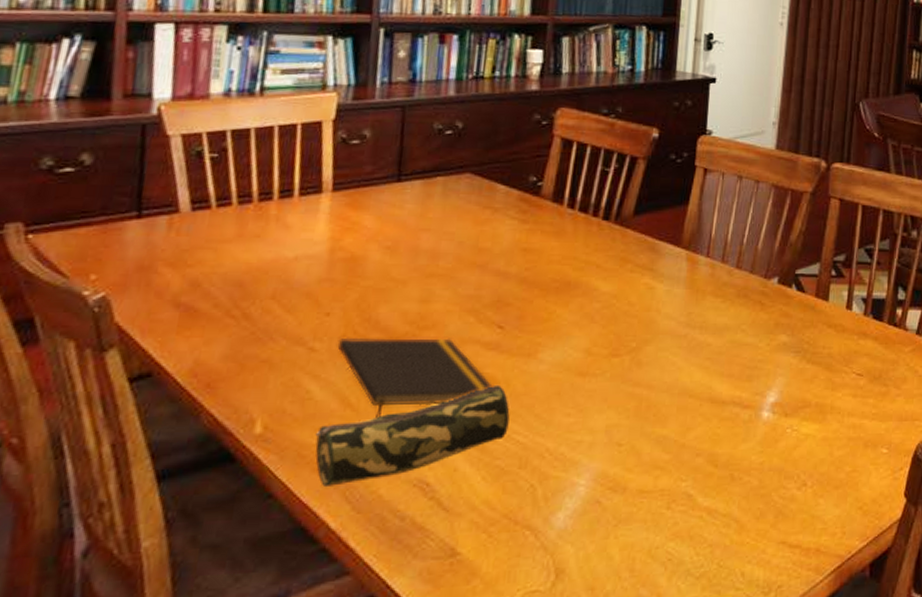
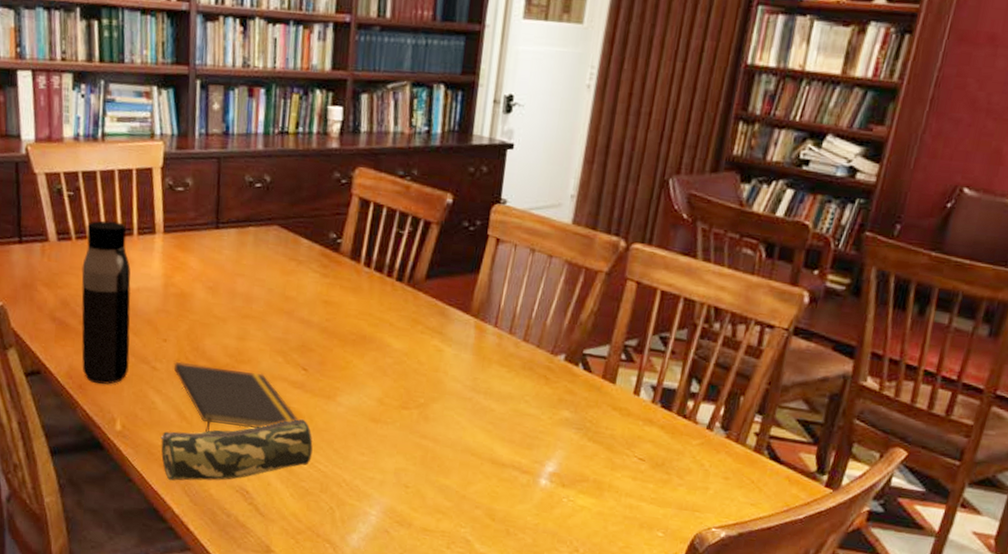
water bottle: none [212,183,288,379] -> present [81,220,131,385]

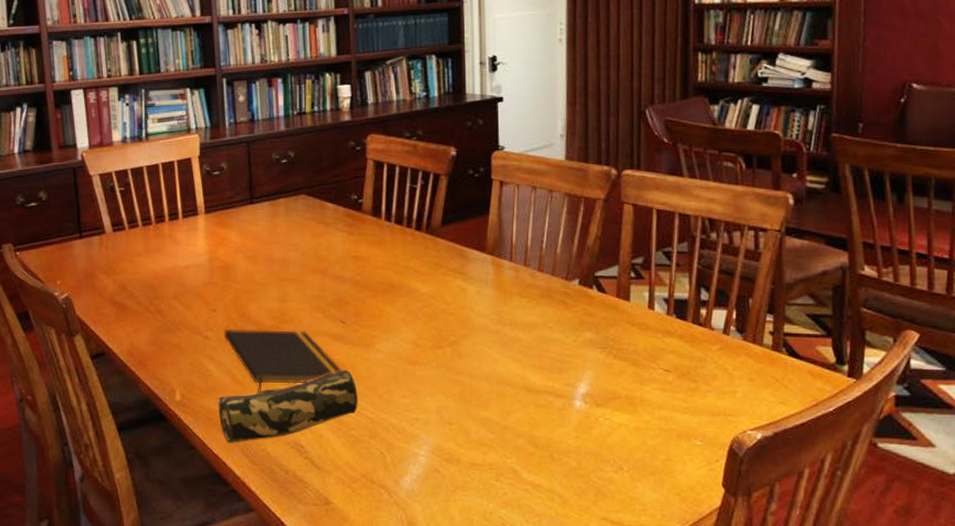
water bottle: present [81,220,131,385] -> none [136,209,183,359]

